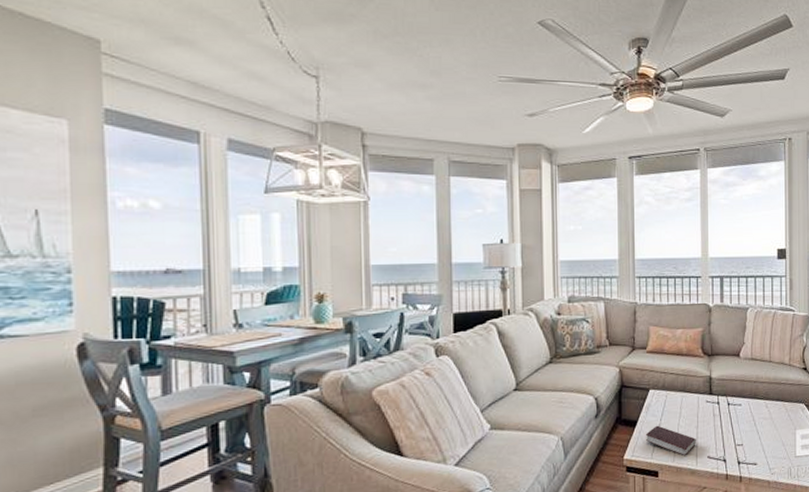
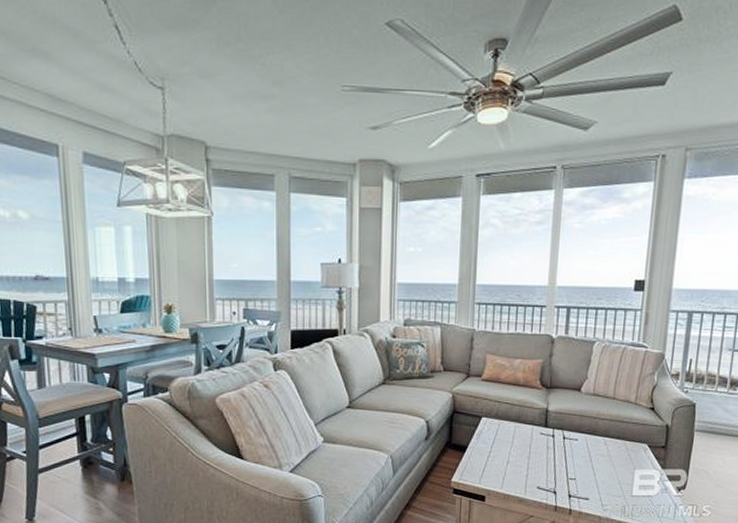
book: present [645,425,696,456] -> none [474,452,527,485]

